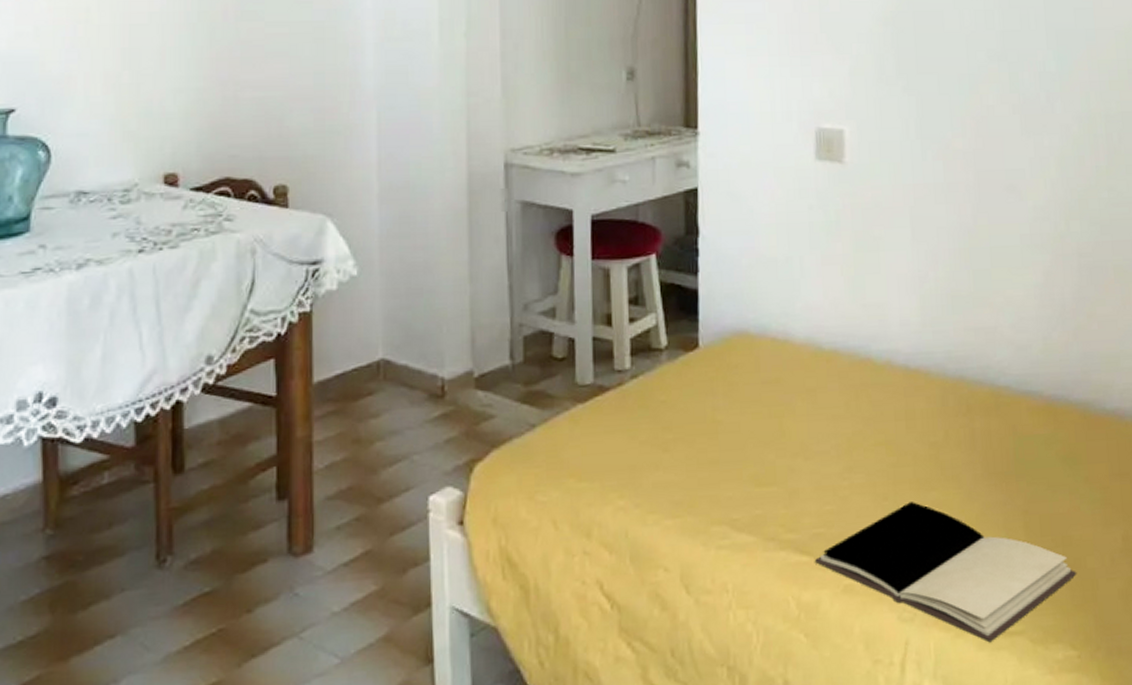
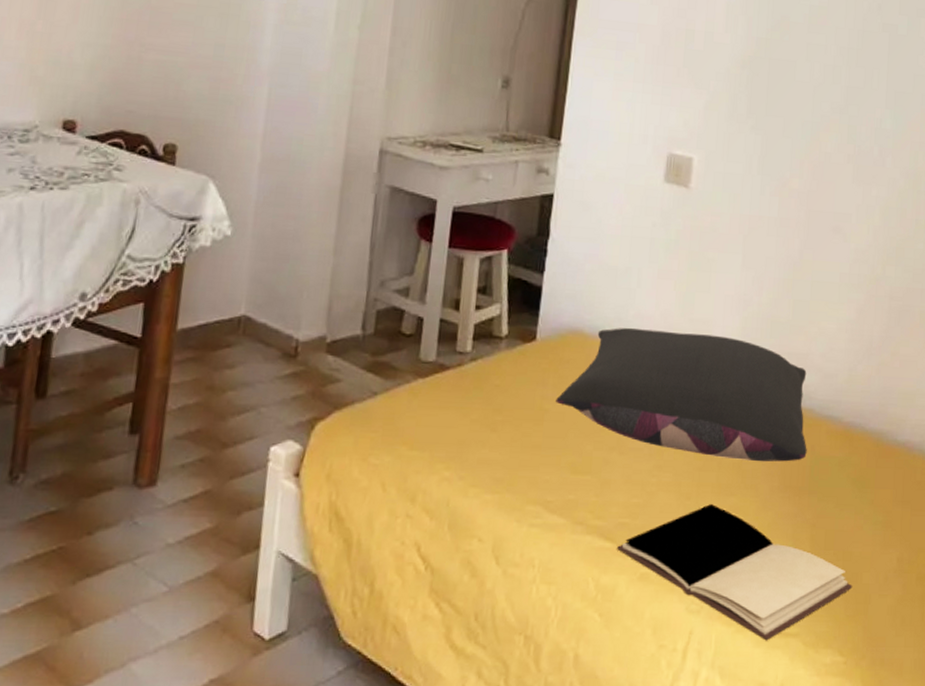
pillow: none [728,318,1009,451] -> present [556,327,807,462]

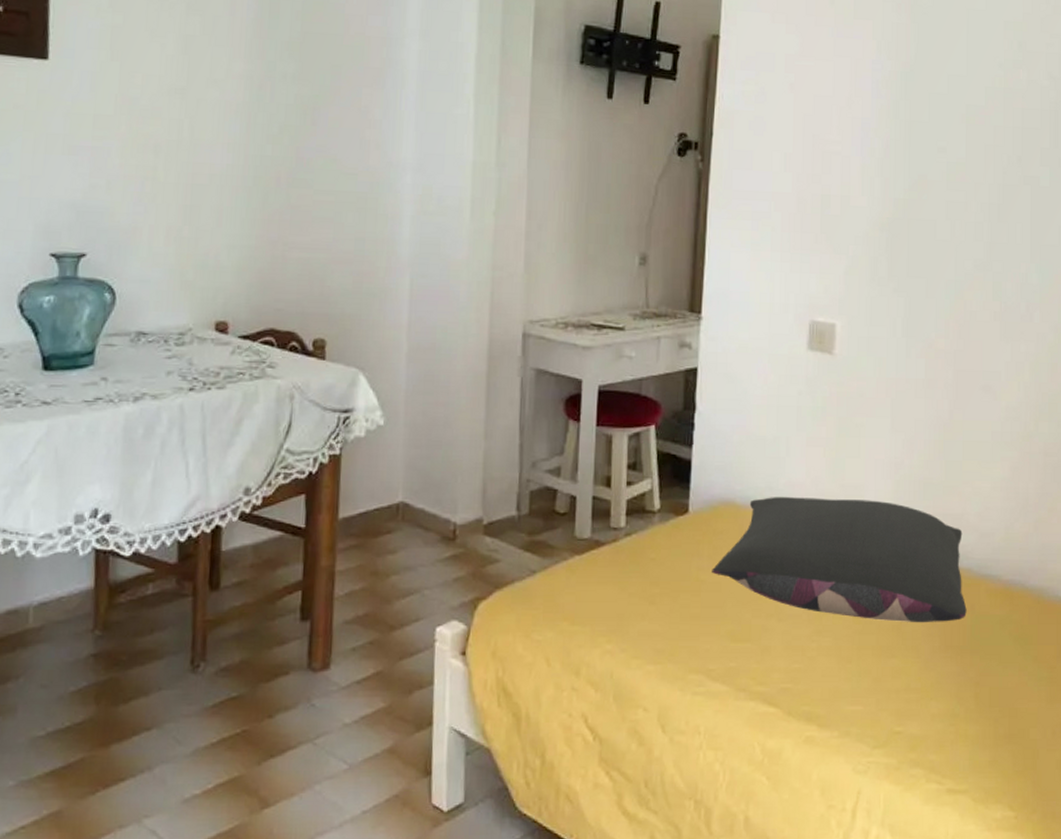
book: present [616,504,853,641] -> none [780,667,1020,798]

